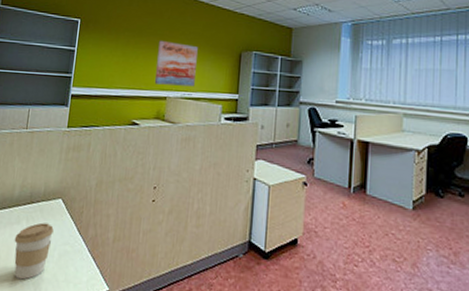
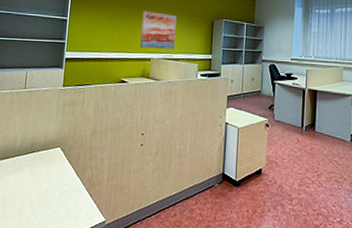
coffee cup: present [14,222,54,280] -> none [18,168,54,218]

